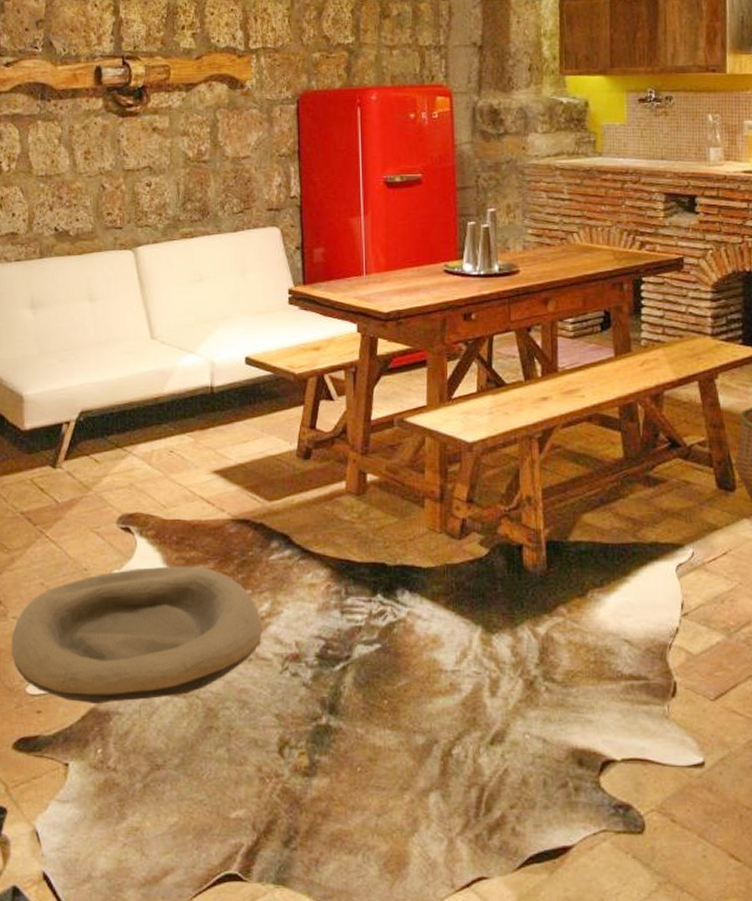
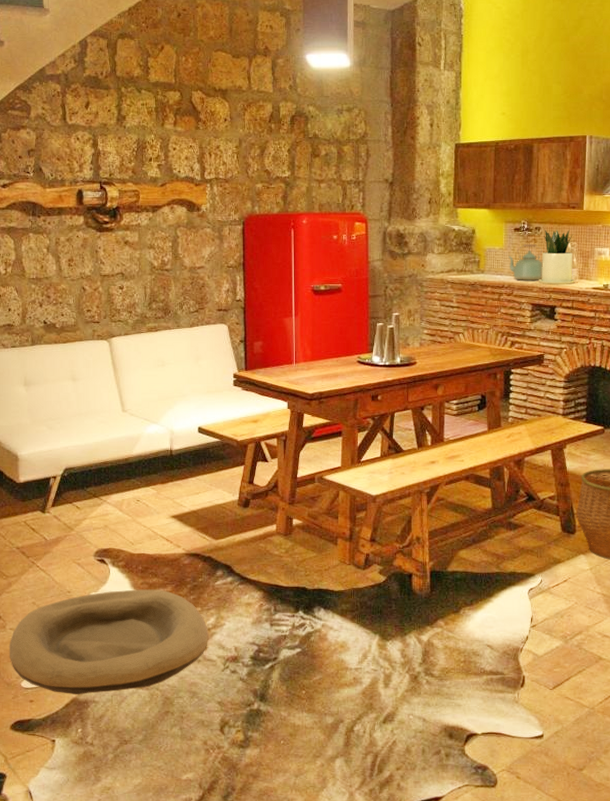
kettle: none [632,117,678,165] -> present [508,243,543,282]
planter: none [672,98,720,169] -> present [539,230,575,285]

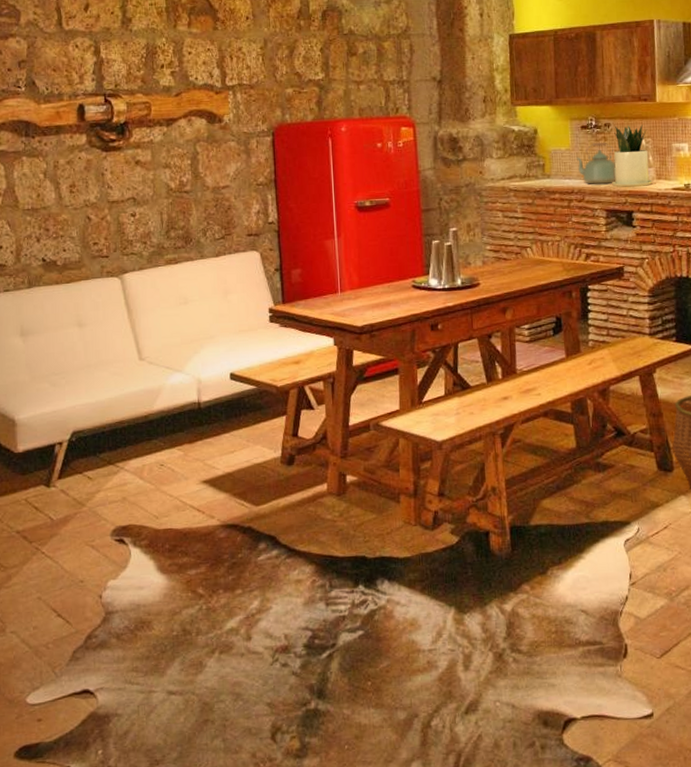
dog bed: present [9,589,208,695] -> none [10,571,253,709]

